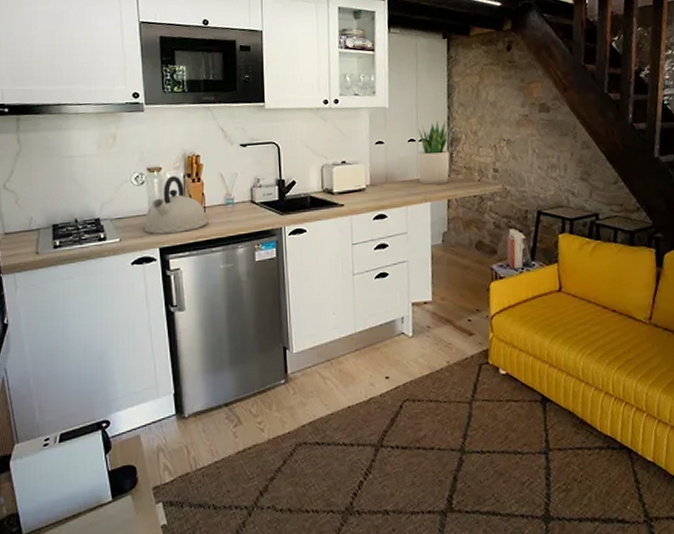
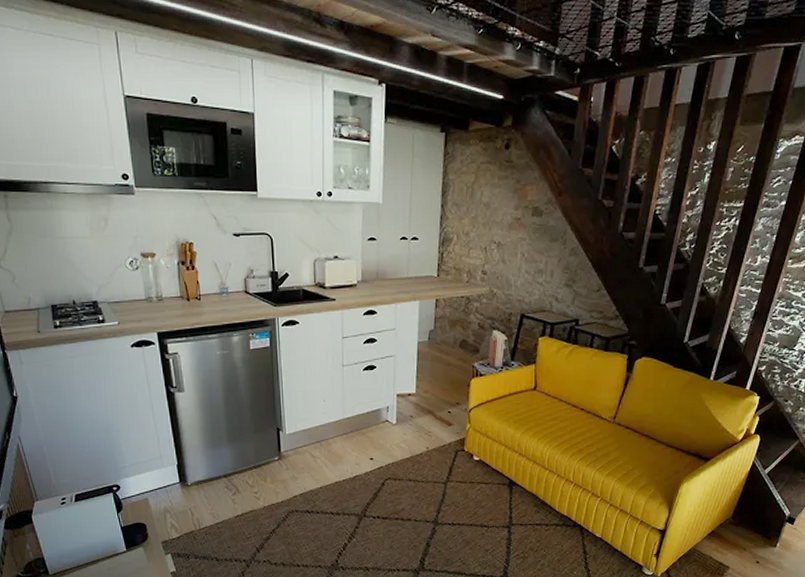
kettle: present [143,176,208,235] -> none [141,263,204,320]
planter: present [417,120,450,185] -> none [408,219,441,284]

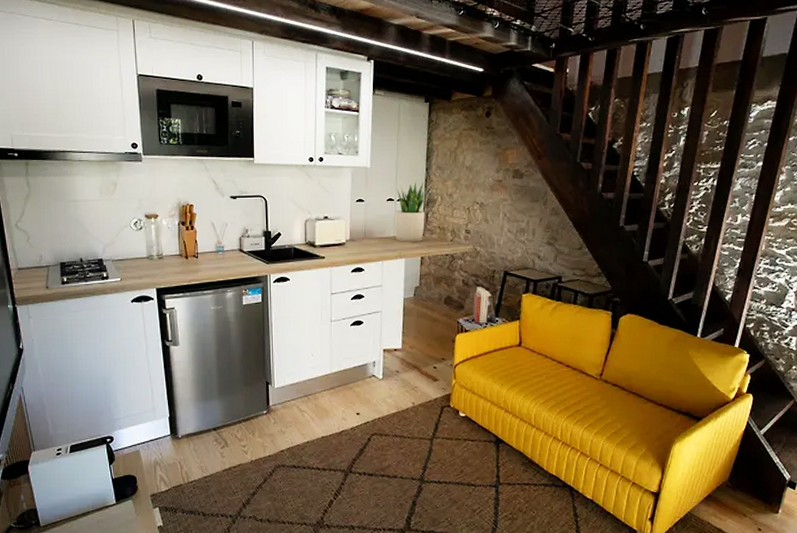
planter: none [408,219,441,284] -> present [394,182,426,243]

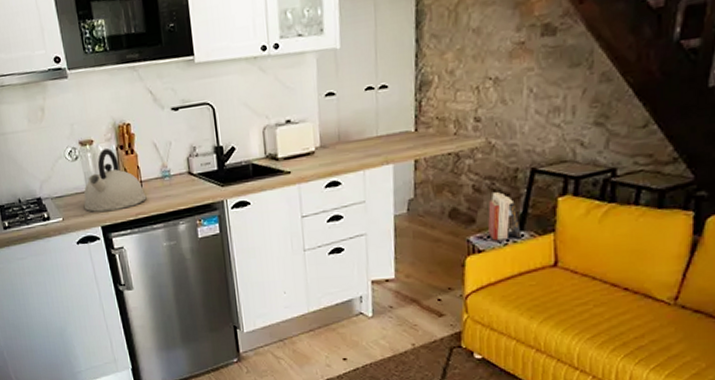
kettle: none [142,223,201,277] -> present [83,148,147,213]
planter: present [394,182,426,243] -> none [376,58,418,143]

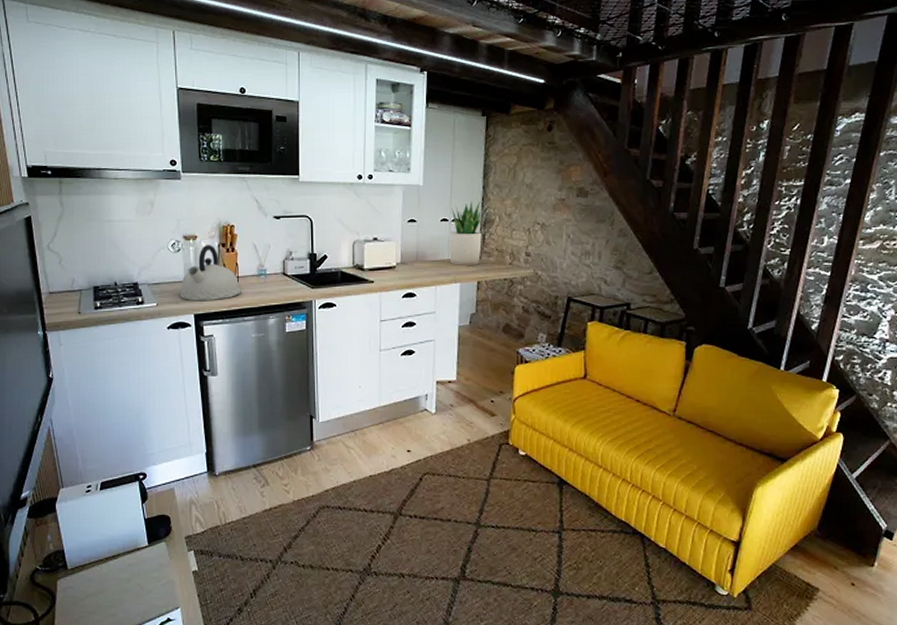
planter: none [376,58,418,143] -> present [449,201,483,266]
books: present [487,192,522,241] -> none [533,314,559,354]

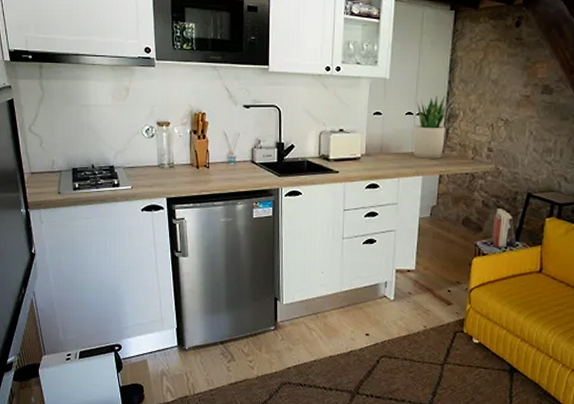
kettle: present [179,245,241,302] -> none [153,131,212,186]
books: none [533,314,559,354] -> present [491,209,517,248]

